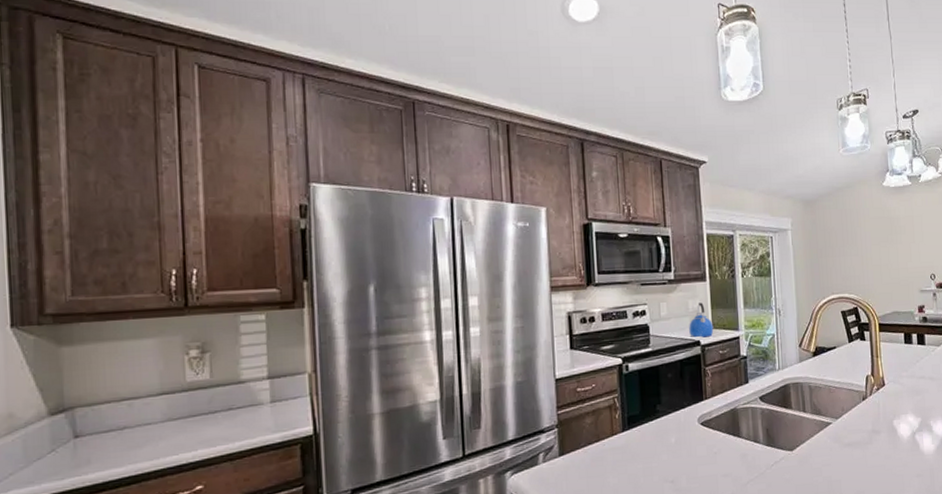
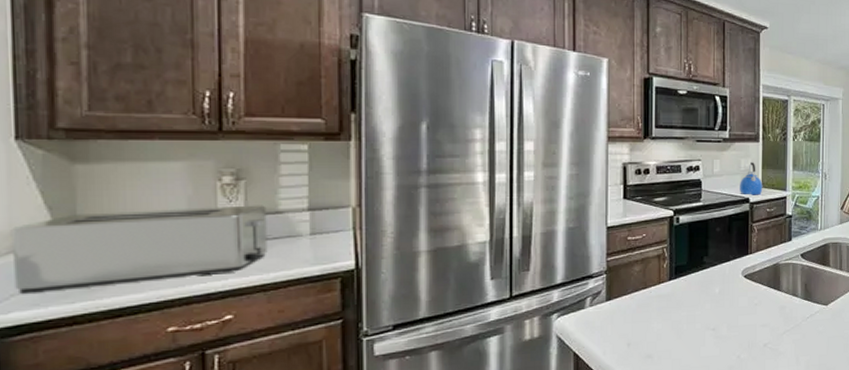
toaster: none [8,376,232,472] -> present [10,205,268,294]

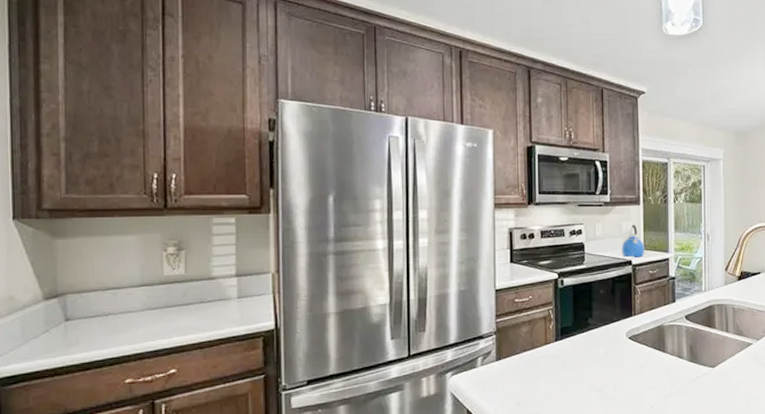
toaster: present [10,205,268,294] -> none [9,272,203,349]

